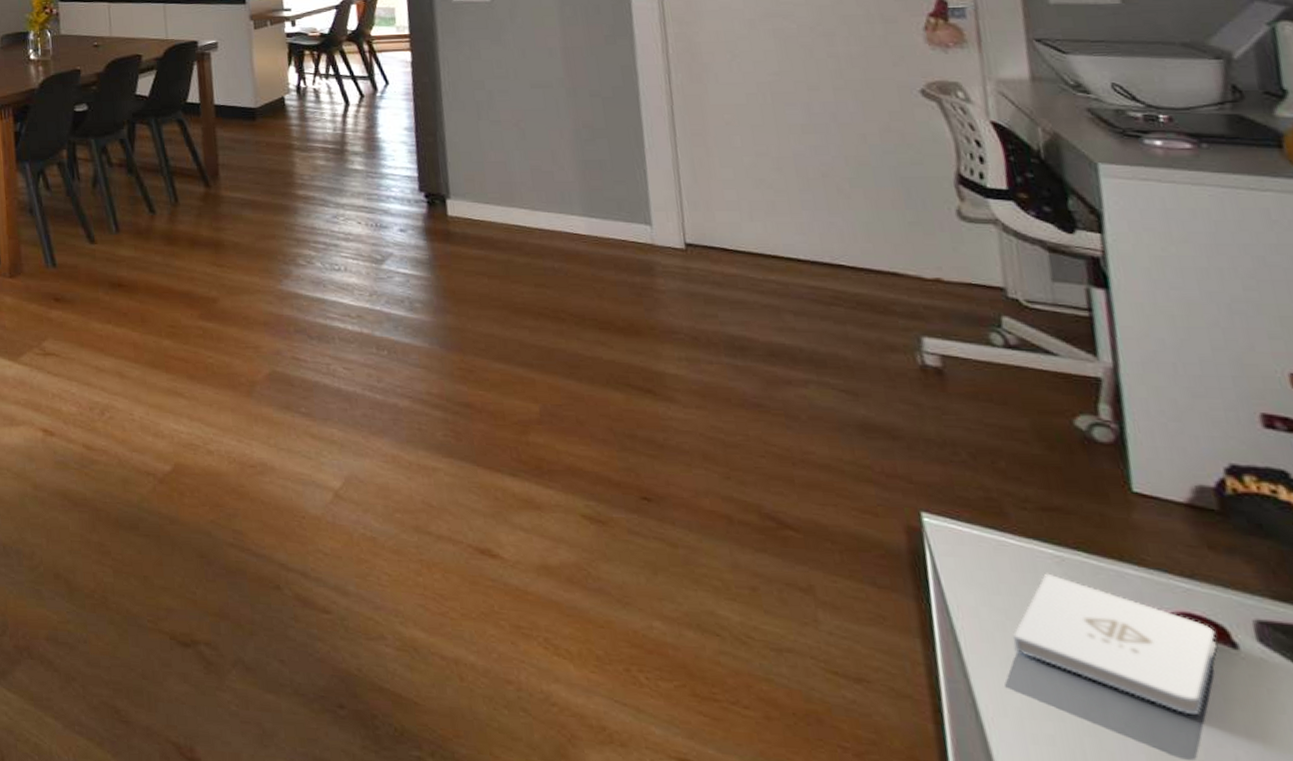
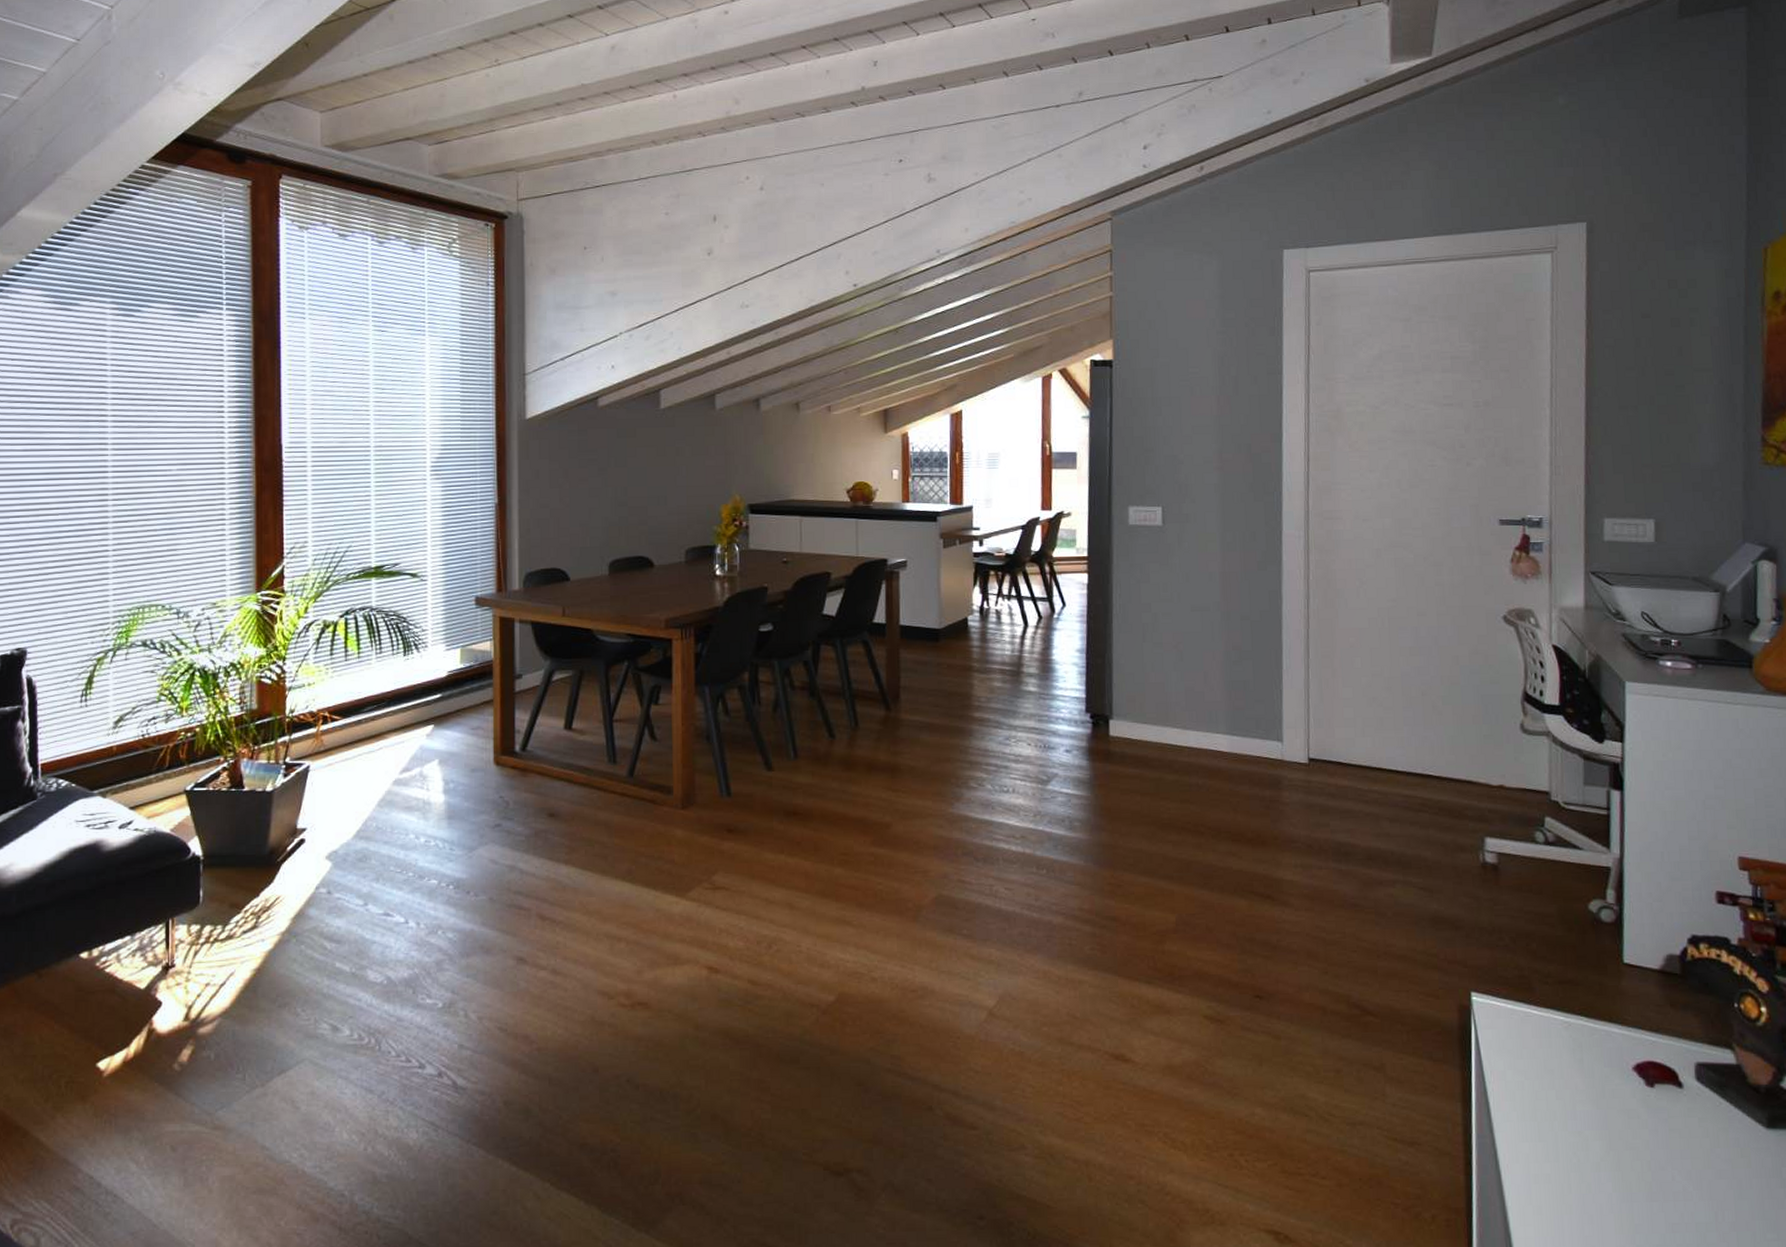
notepad: present [1013,573,1217,715] -> none [1528,1037,1669,1145]

